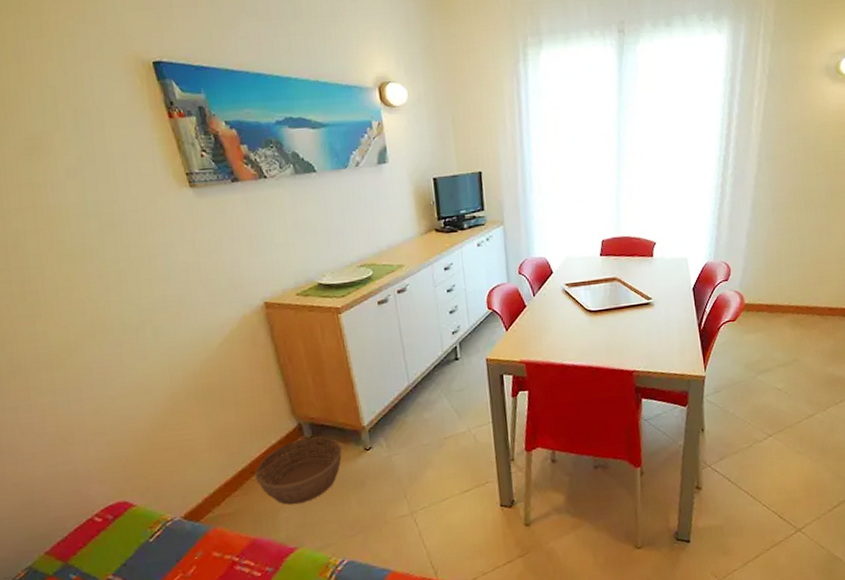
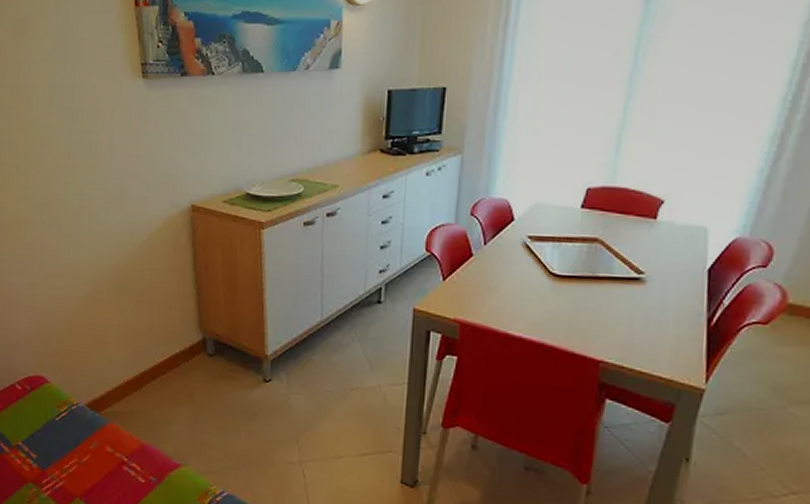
basket: present [255,436,342,505] -> none [155,354,241,421]

